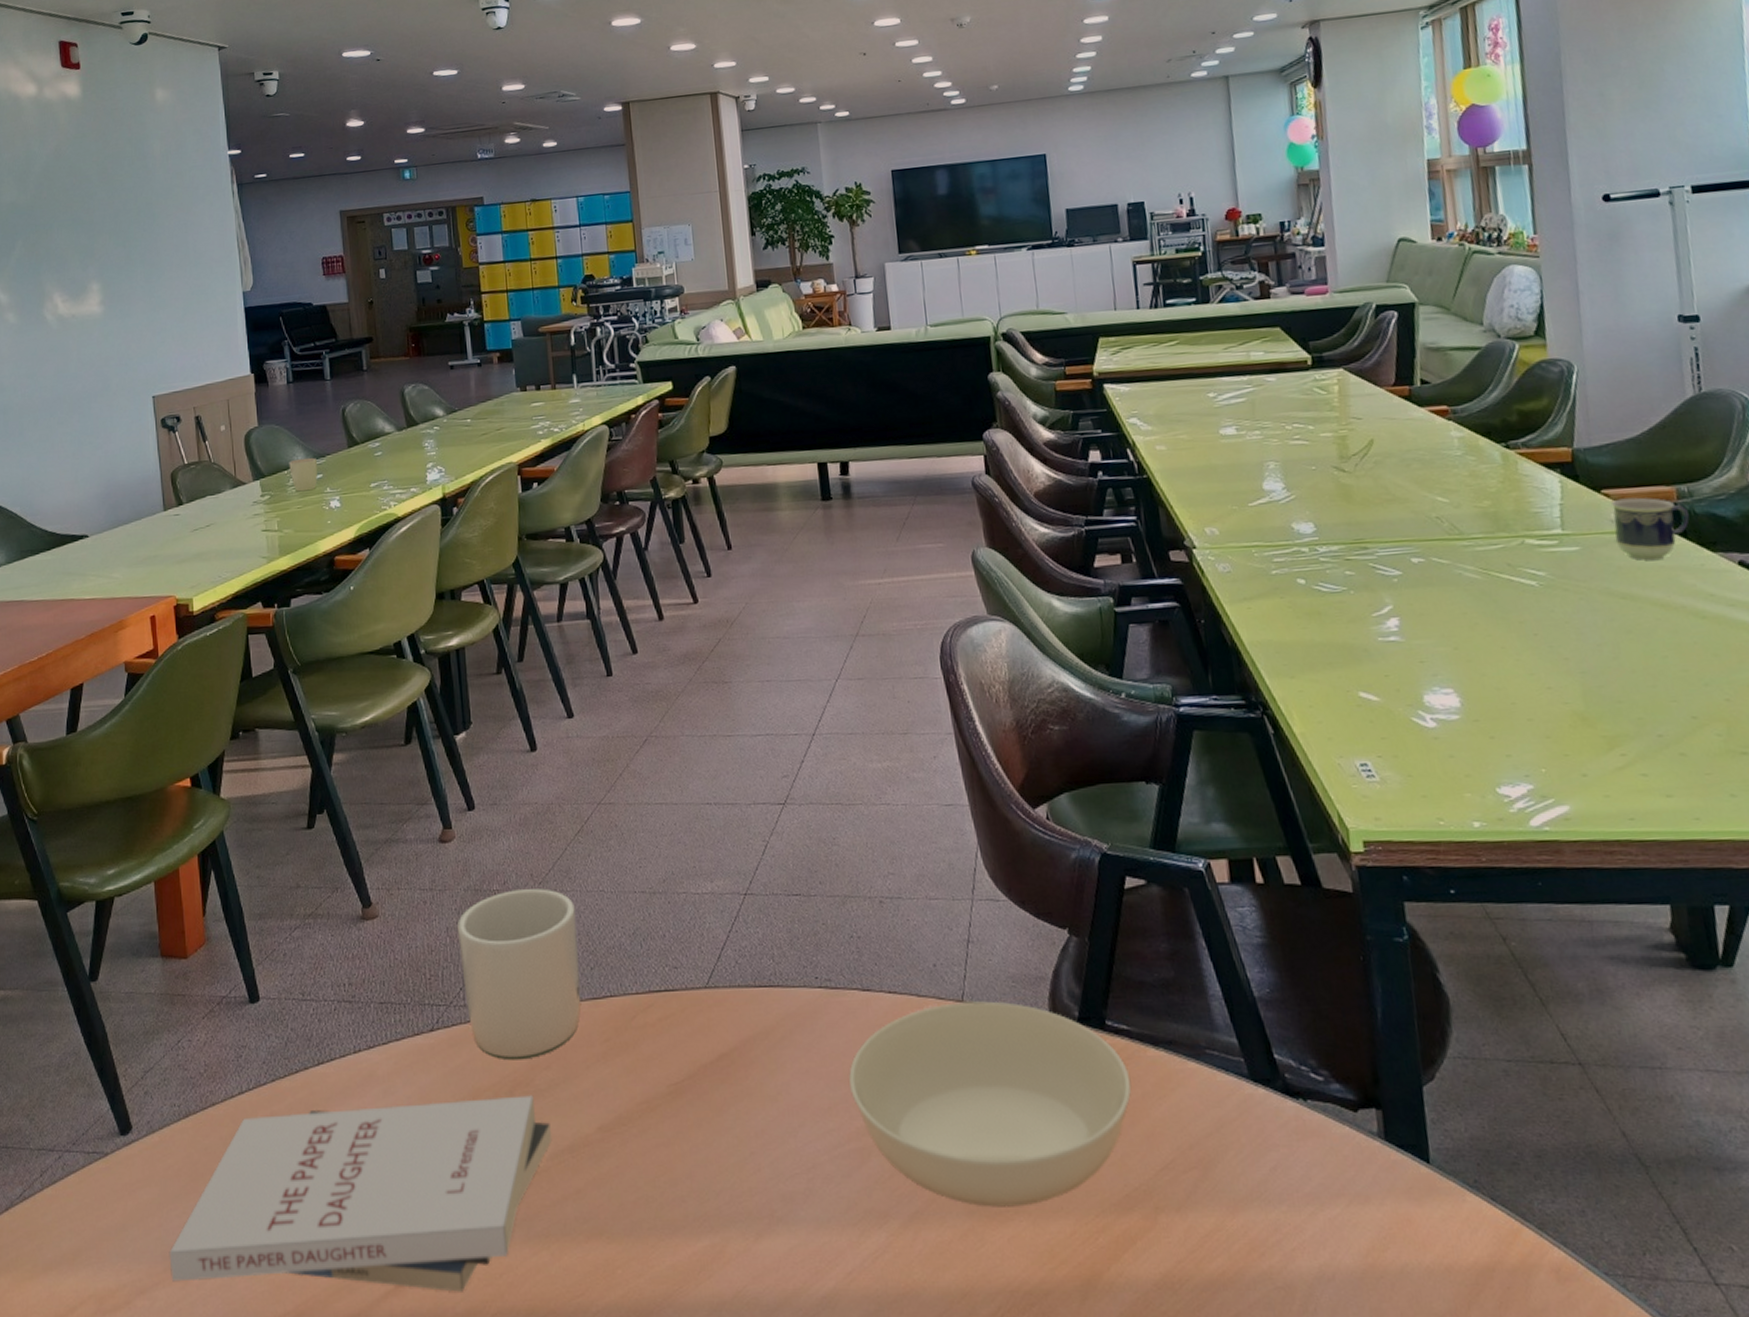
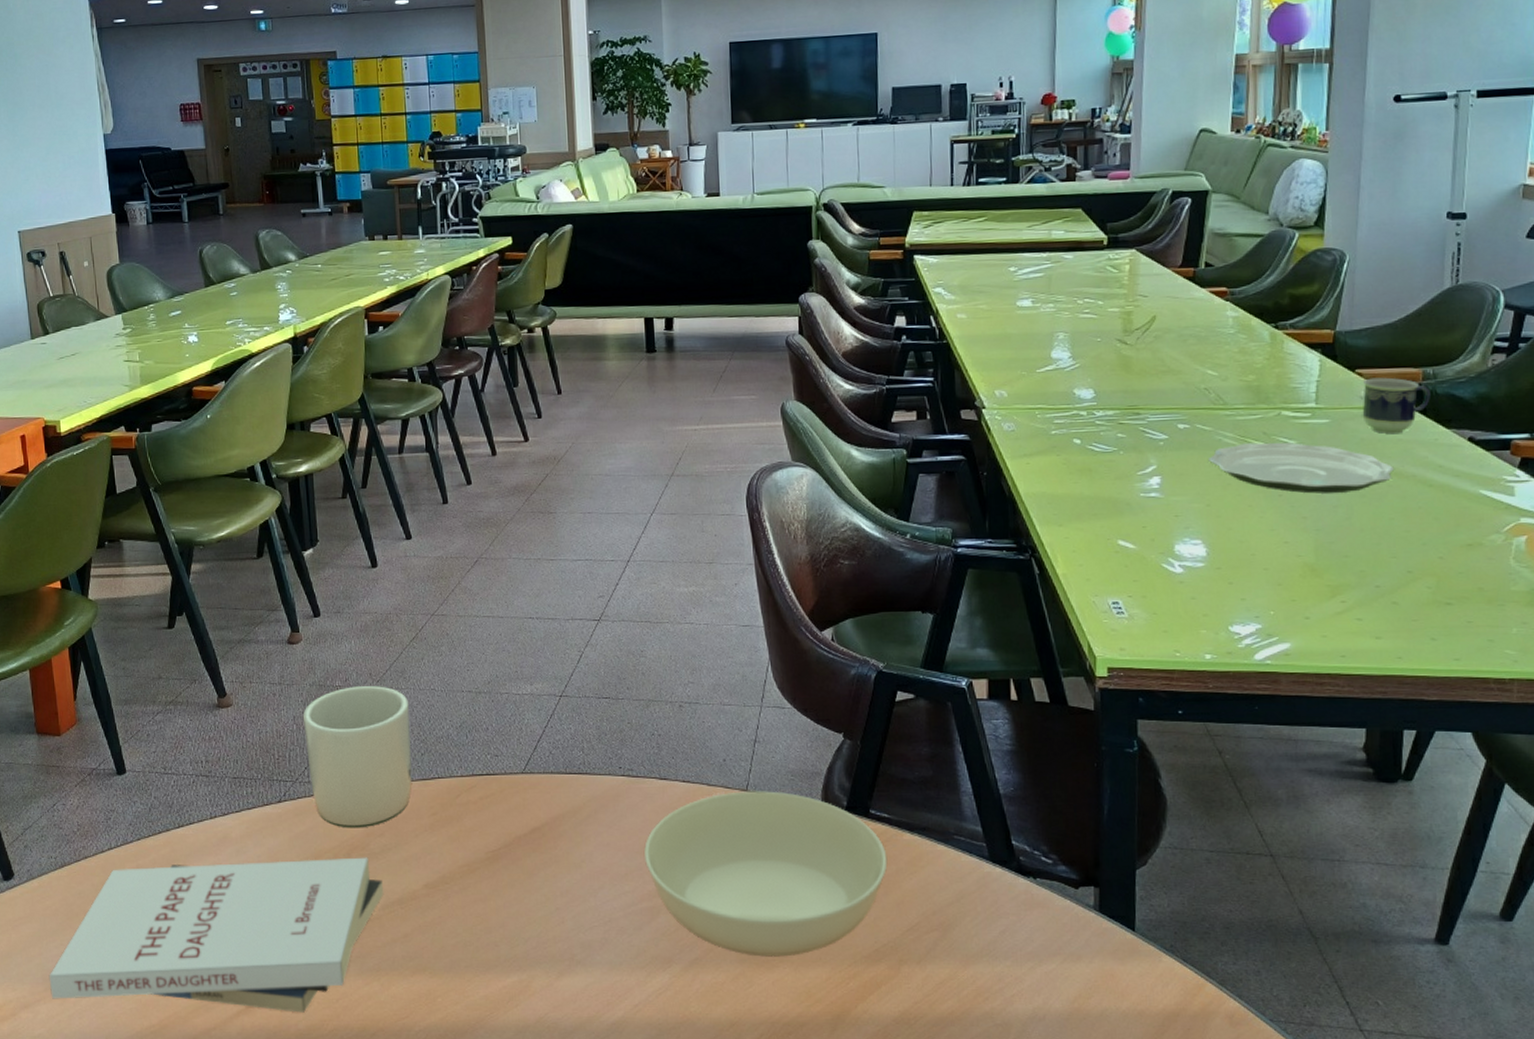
cup: present [289,457,318,492] -> none [149,294,177,326]
plate: none [1450,573,1661,631] -> present [1208,442,1395,494]

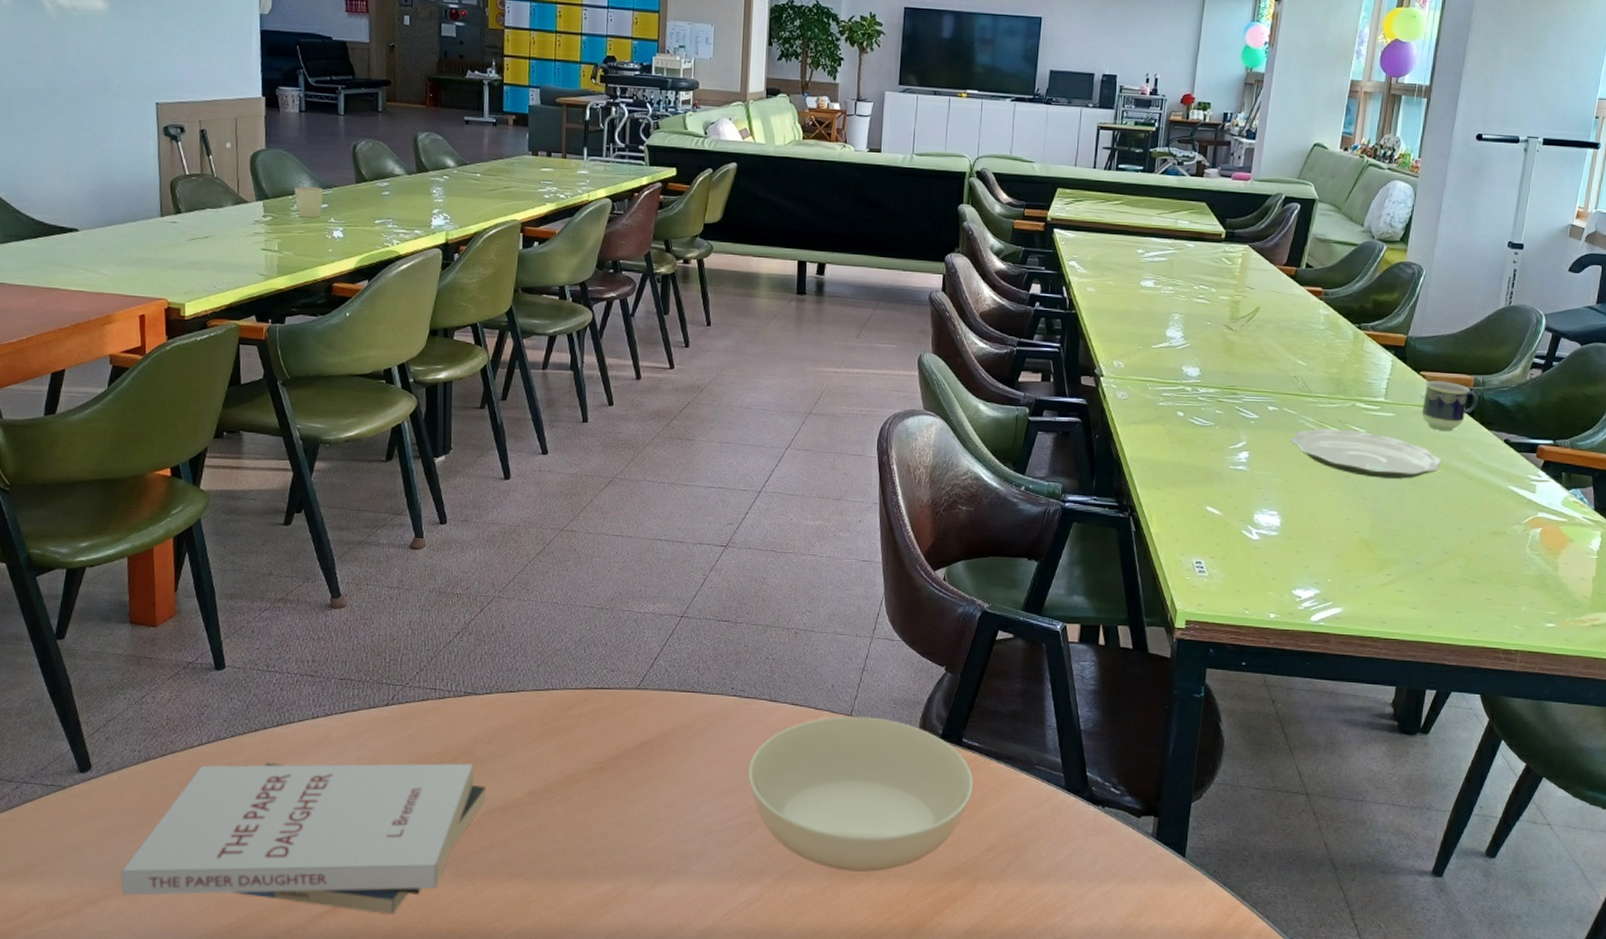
cup: none [149,294,177,326] -> present [294,186,324,218]
mug: present [302,685,412,828] -> none [418,594,529,735]

